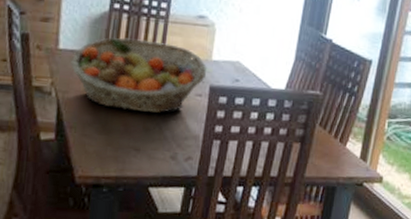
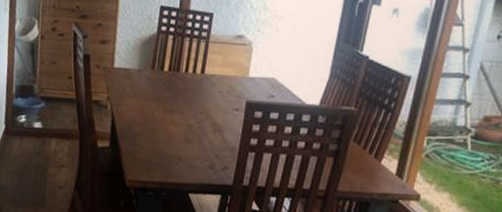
fruit basket: present [69,36,208,113] -> none [122,56,244,126]

